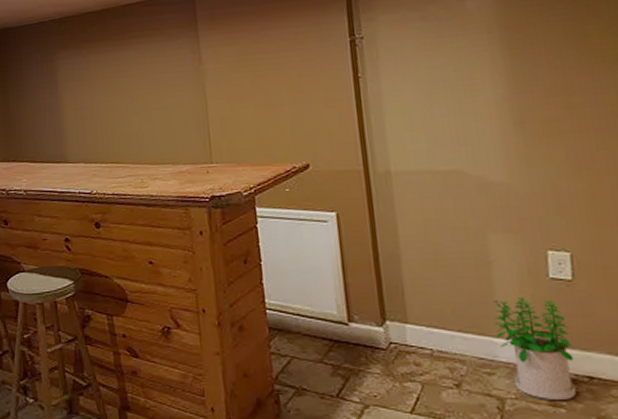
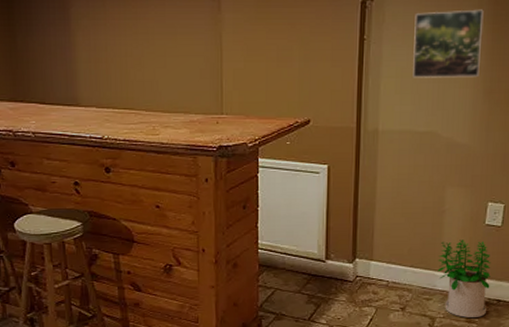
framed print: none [413,35,505,113] -> present [413,9,484,78]

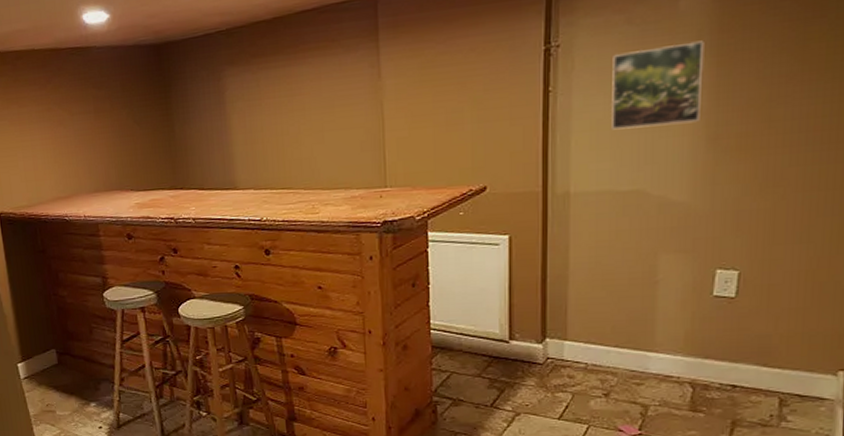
potted plant: present [437,240,491,318] -> none [650,314,722,406]

